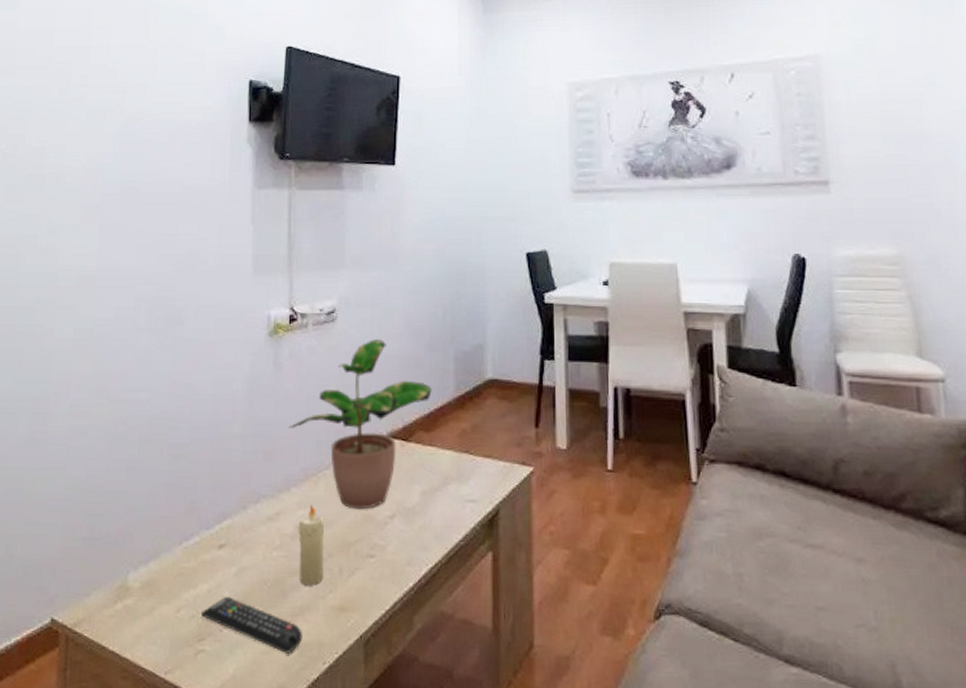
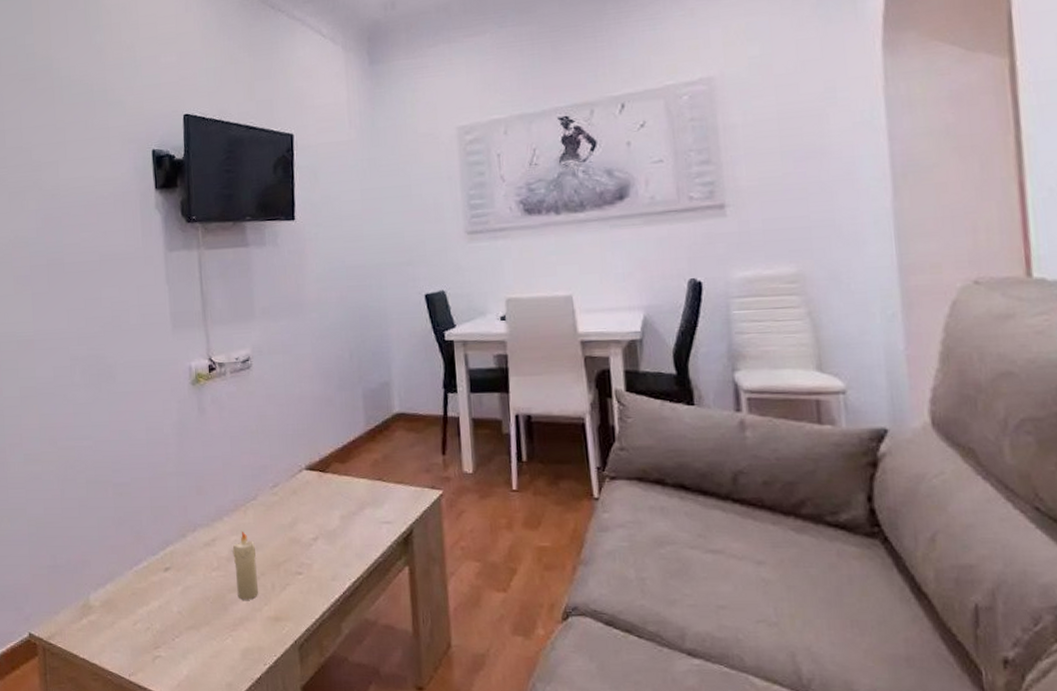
remote control: present [200,596,303,654] -> none [154,611,244,657]
potted plant: present [288,339,432,509] -> none [216,382,344,533]

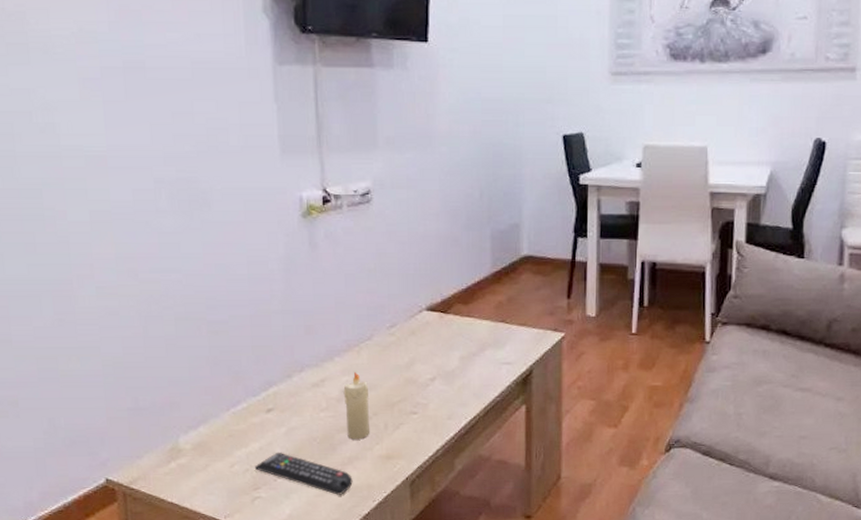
remote control: none [154,611,244,657] -> present [254,452,353,495]

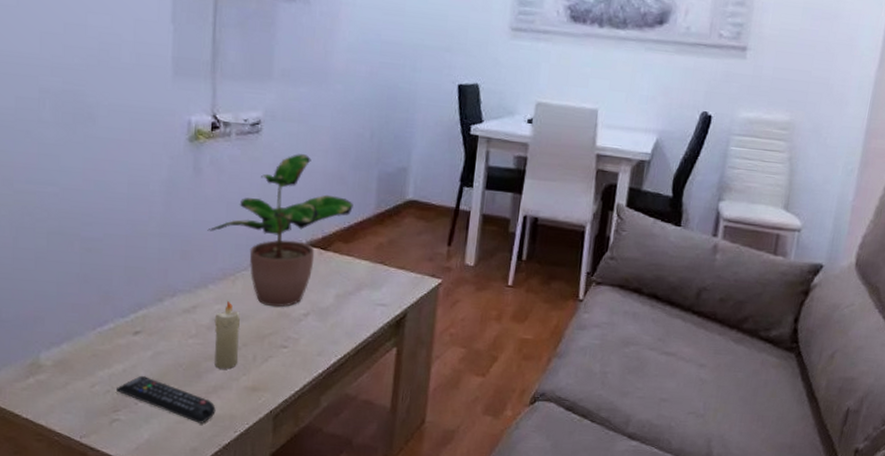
potted plant: none [328,220,469,373] -> present [207,154,353,307]

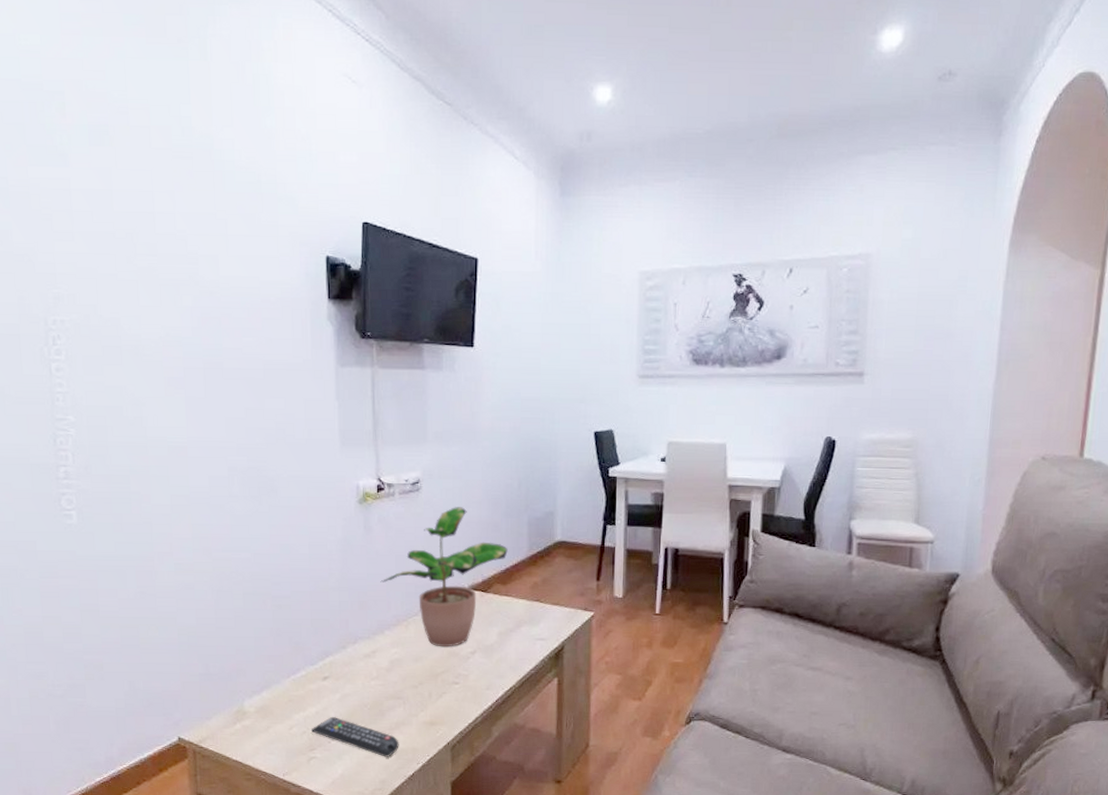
candle: present [214,301,240,369] -> none [392,645,415,707]

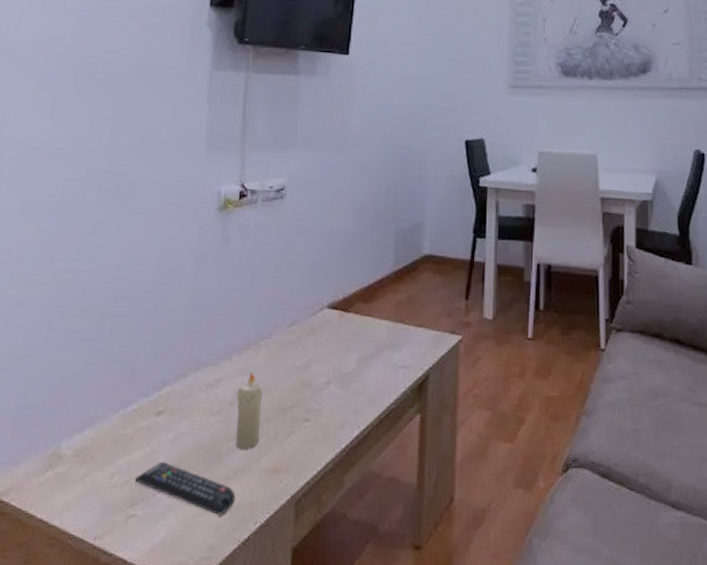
potted plant: present [380,507,508,646] -> none [233,216,372,375]
candle: none [392,645,415,707] -> present [235,373,263,449]

